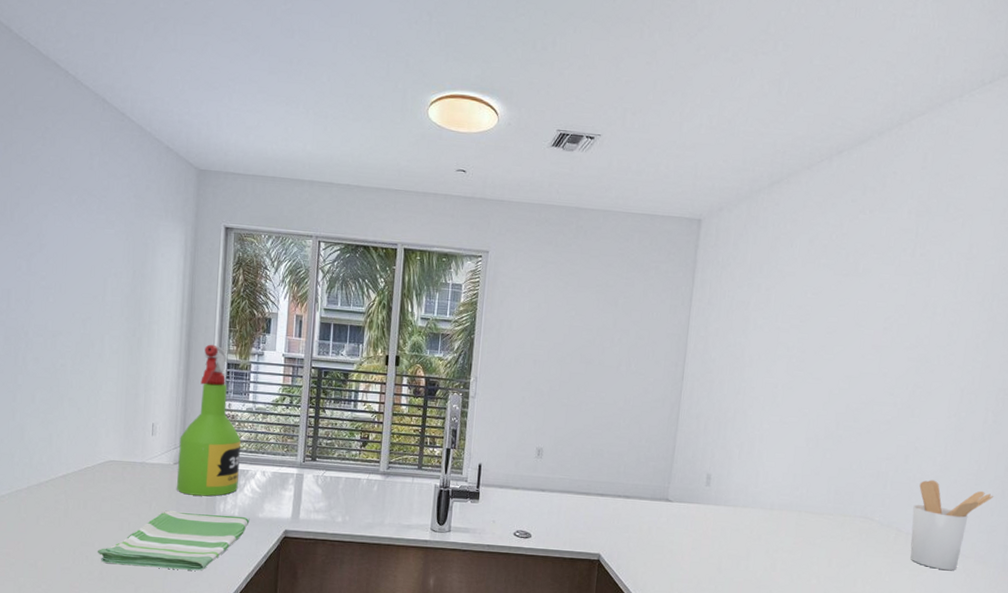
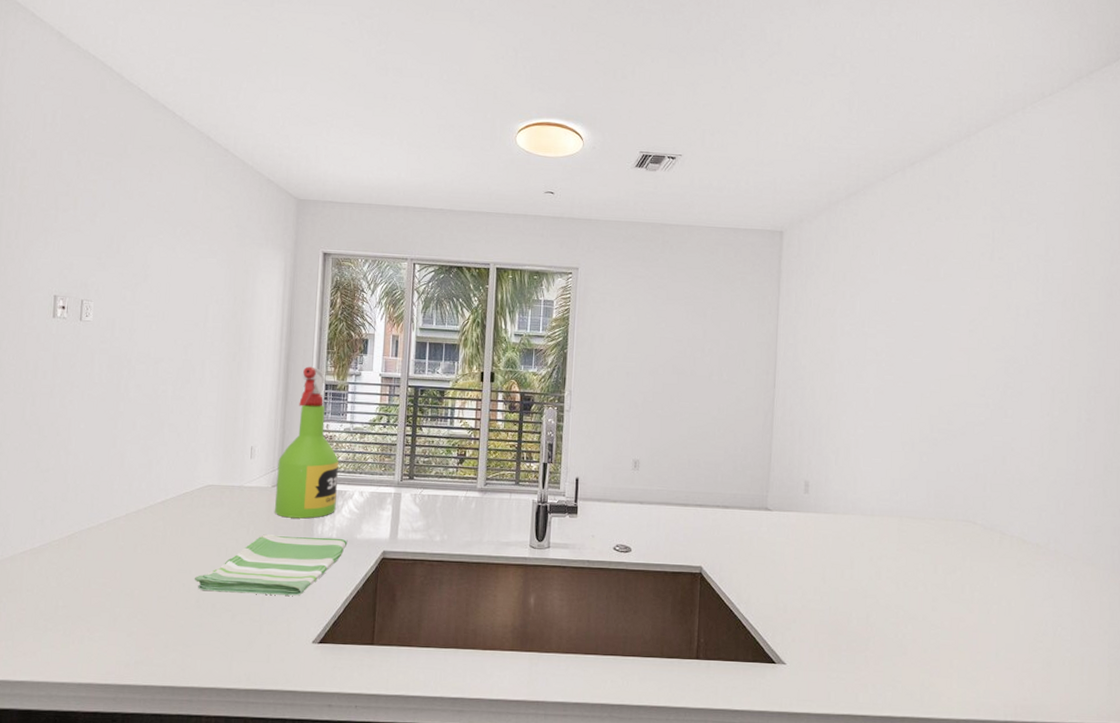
utensil holder: present [910,480,994,570] -> none [1015,480,1096,573]

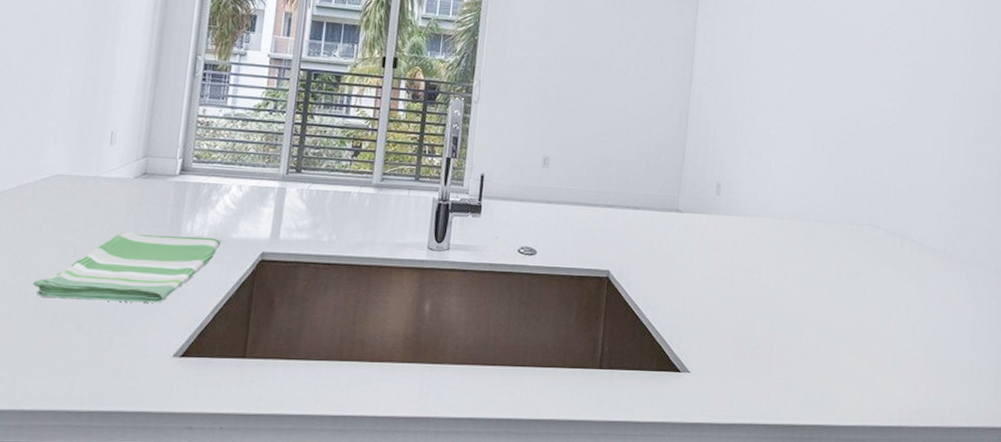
spray bottle: present [275,366,339,519] -> none [136,42,215,215]

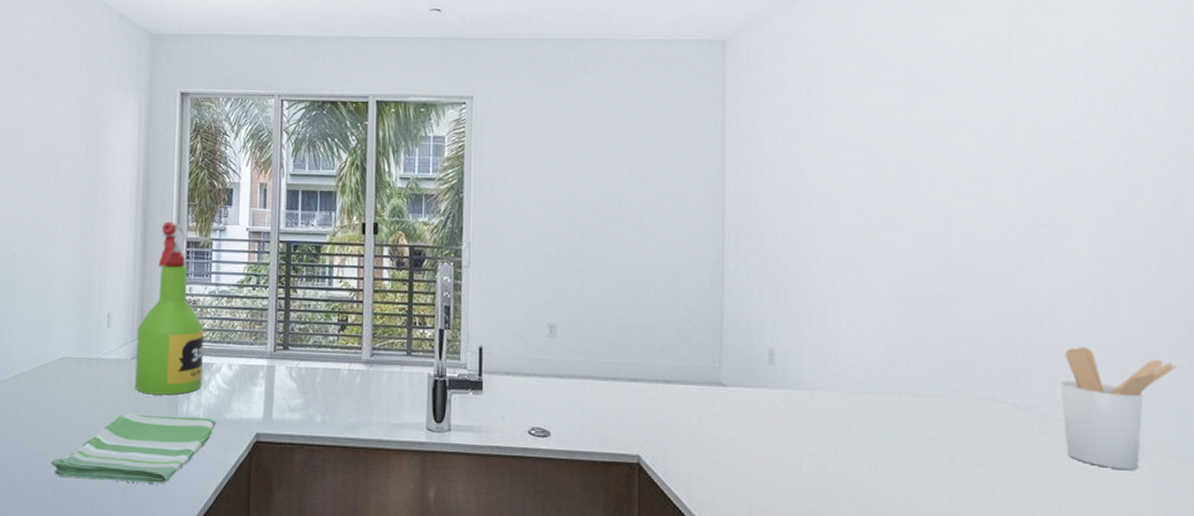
spray bottle: none [136,42,215,215] -> present [135,221,204,396]
utensil holder: none [915,185,989,278] -> present [1061,346,1177,470]

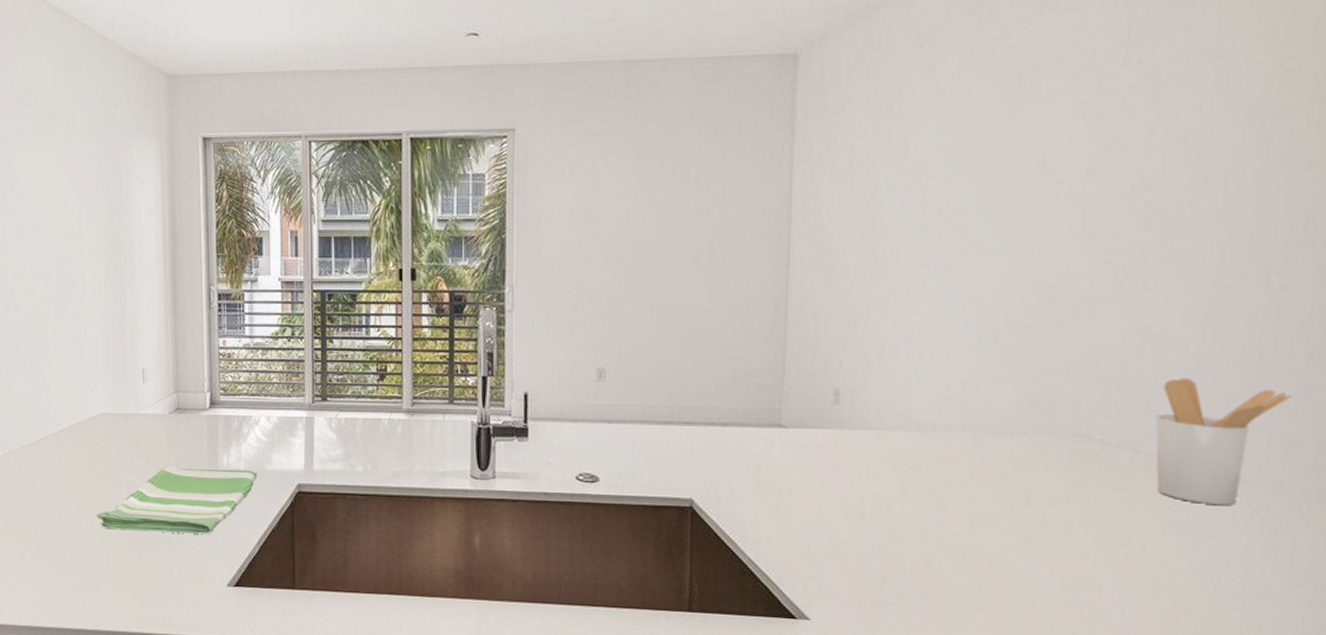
spray bottle: present [135,221,204,396] -> none [173,274,241,449]

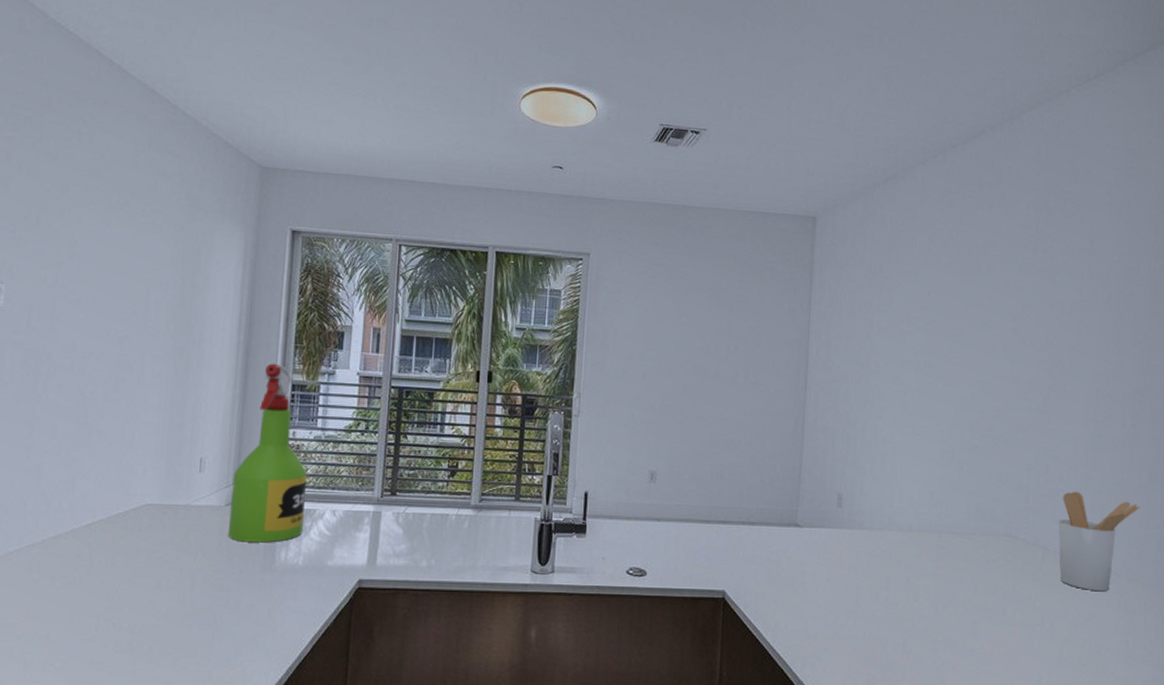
dish towel: present [97,467,257,535] -> none [128,562,317,635]
spray bottle: none [173,274,241,449] -> present [228,363,307,543]

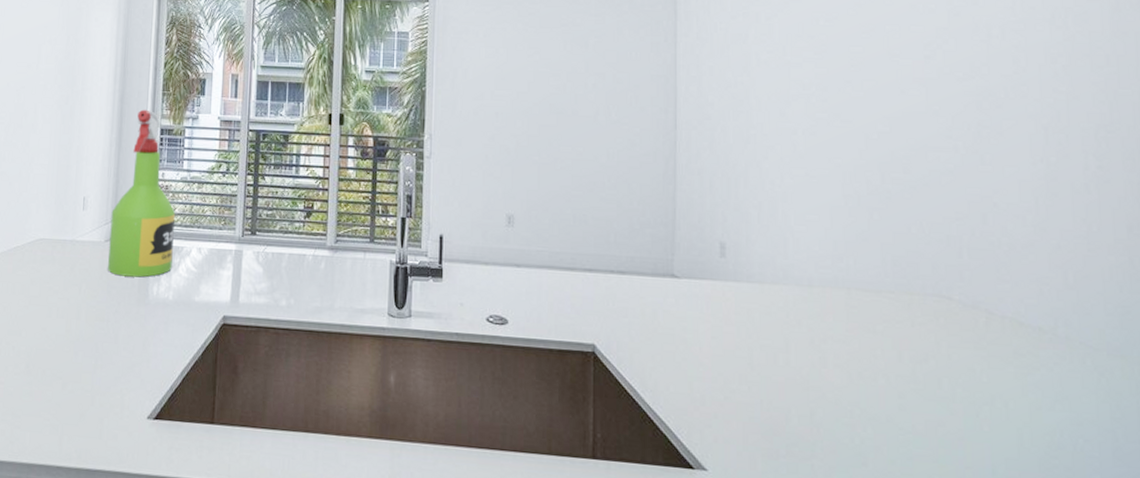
utensil holder: present [1058,491,1140,591] -> none [1005,245,1119,367]

